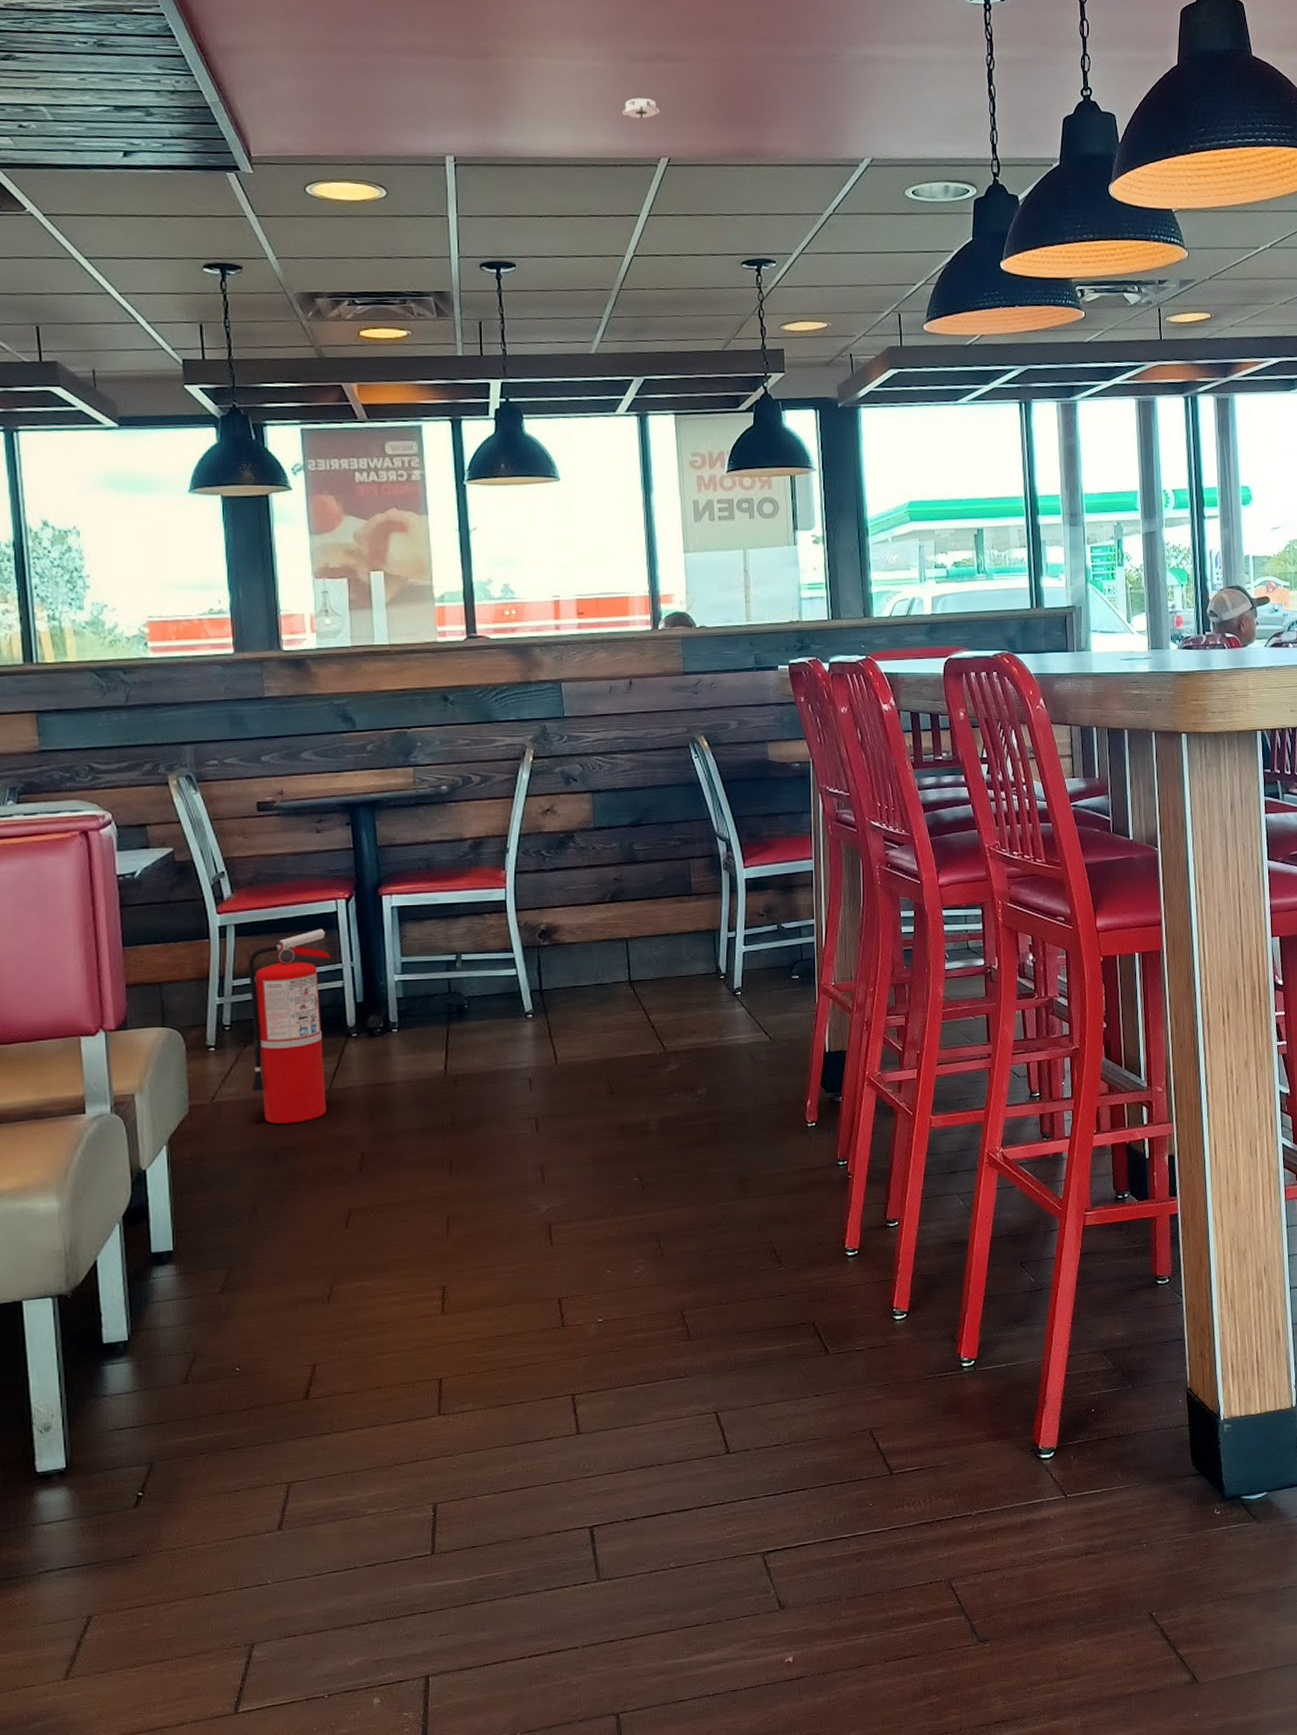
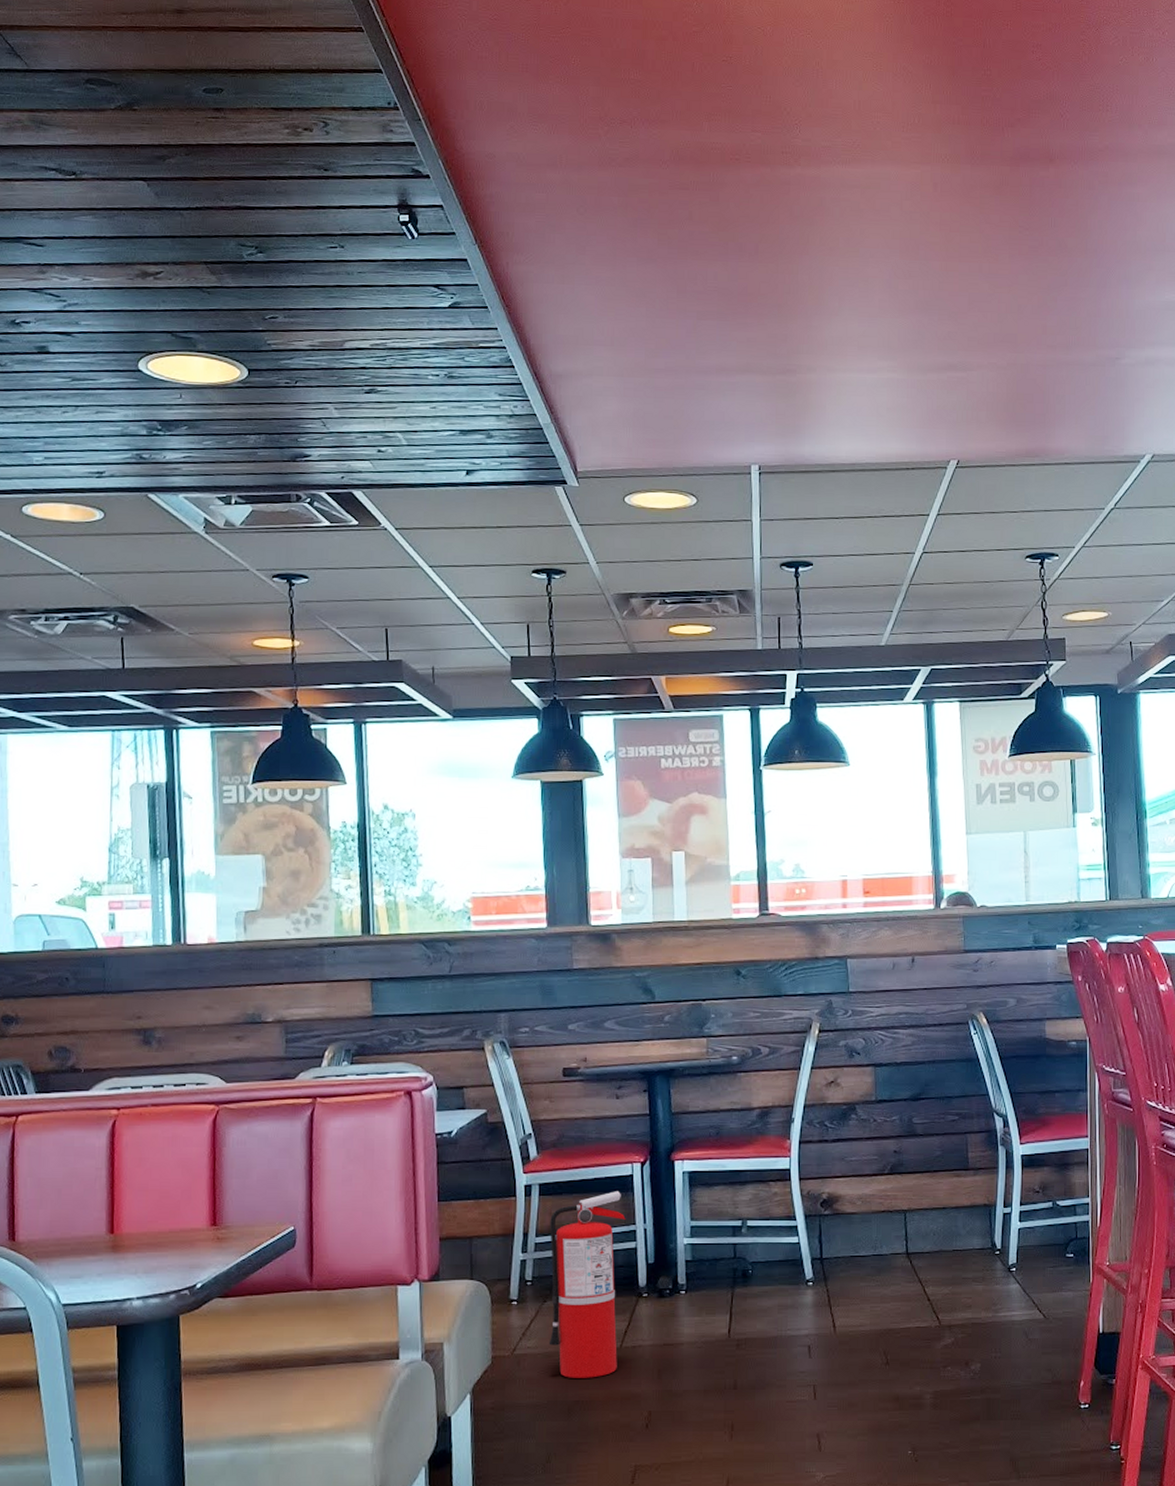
smoke detector: present [621,98,660,119] -> none [914,405,950,426]

